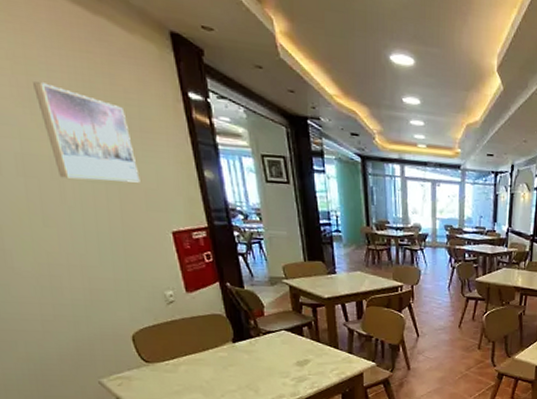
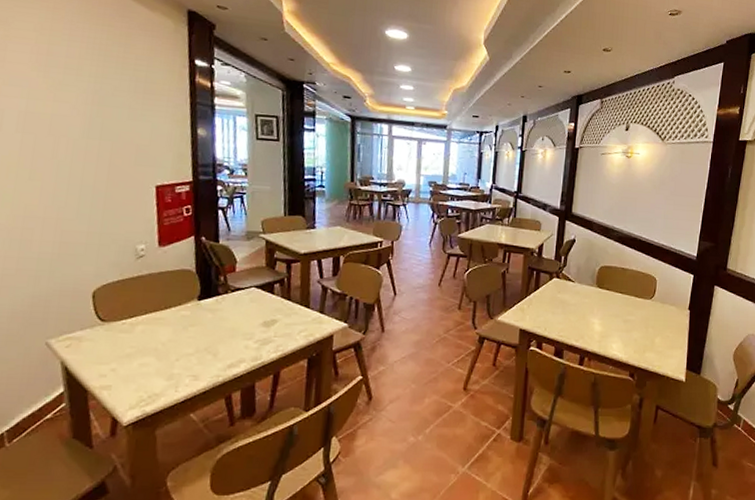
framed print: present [33,82,140,183] -> none [52,50,135,139]

